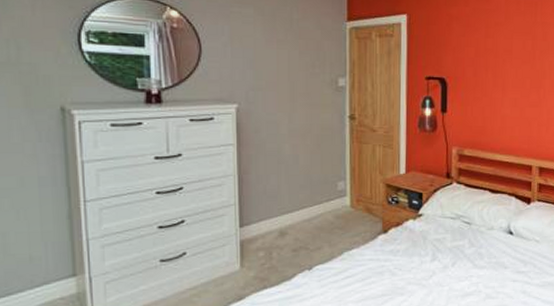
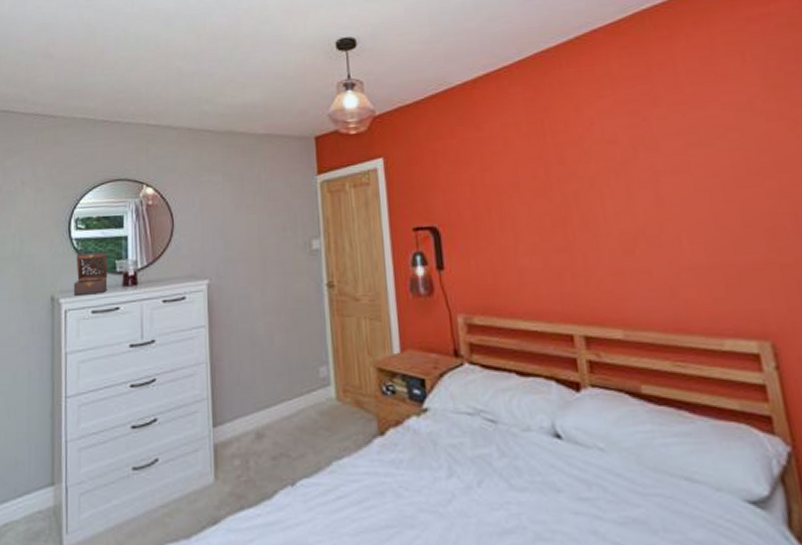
jewelry box: none [87,67,128,110] -> present [73,252,108,297]

